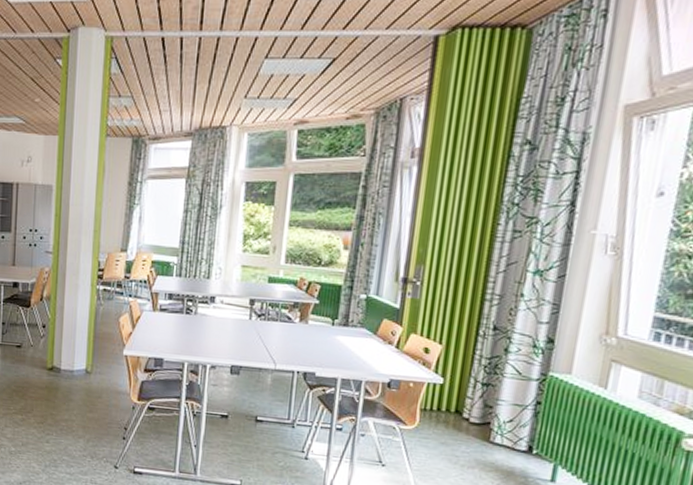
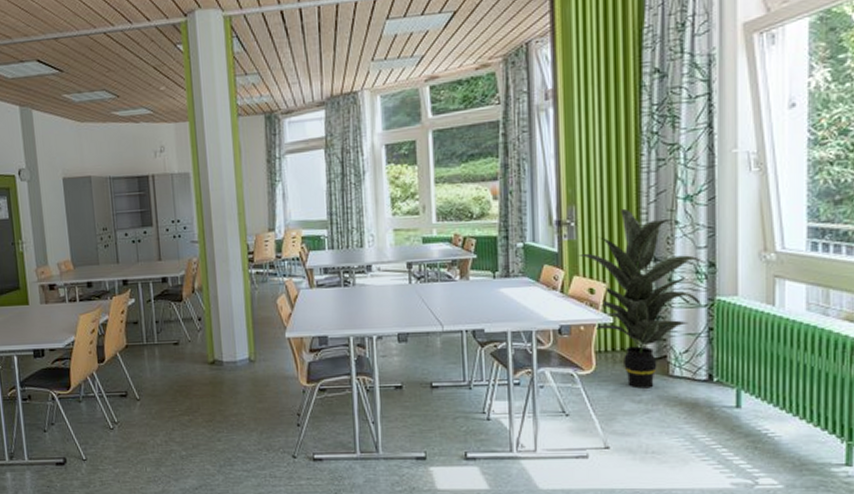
indoor plant: none [418,274,548,451] -> present [578,208,709,389]

